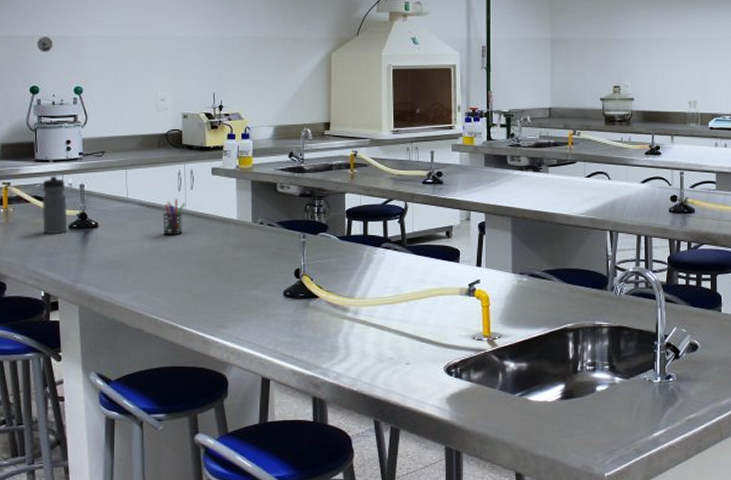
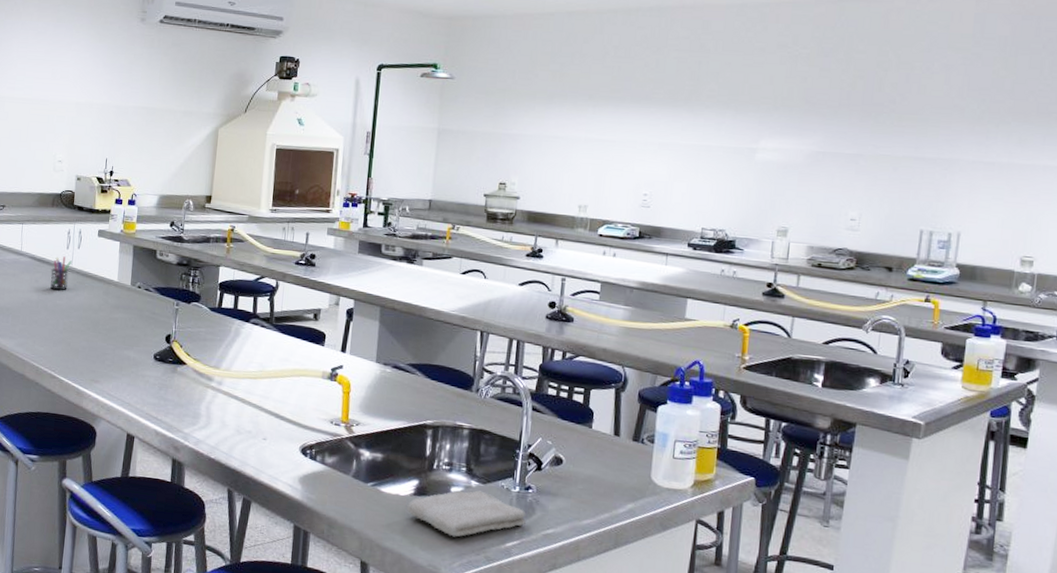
washcloth: none [556,386,669,435] -> present [407,490,526,537]

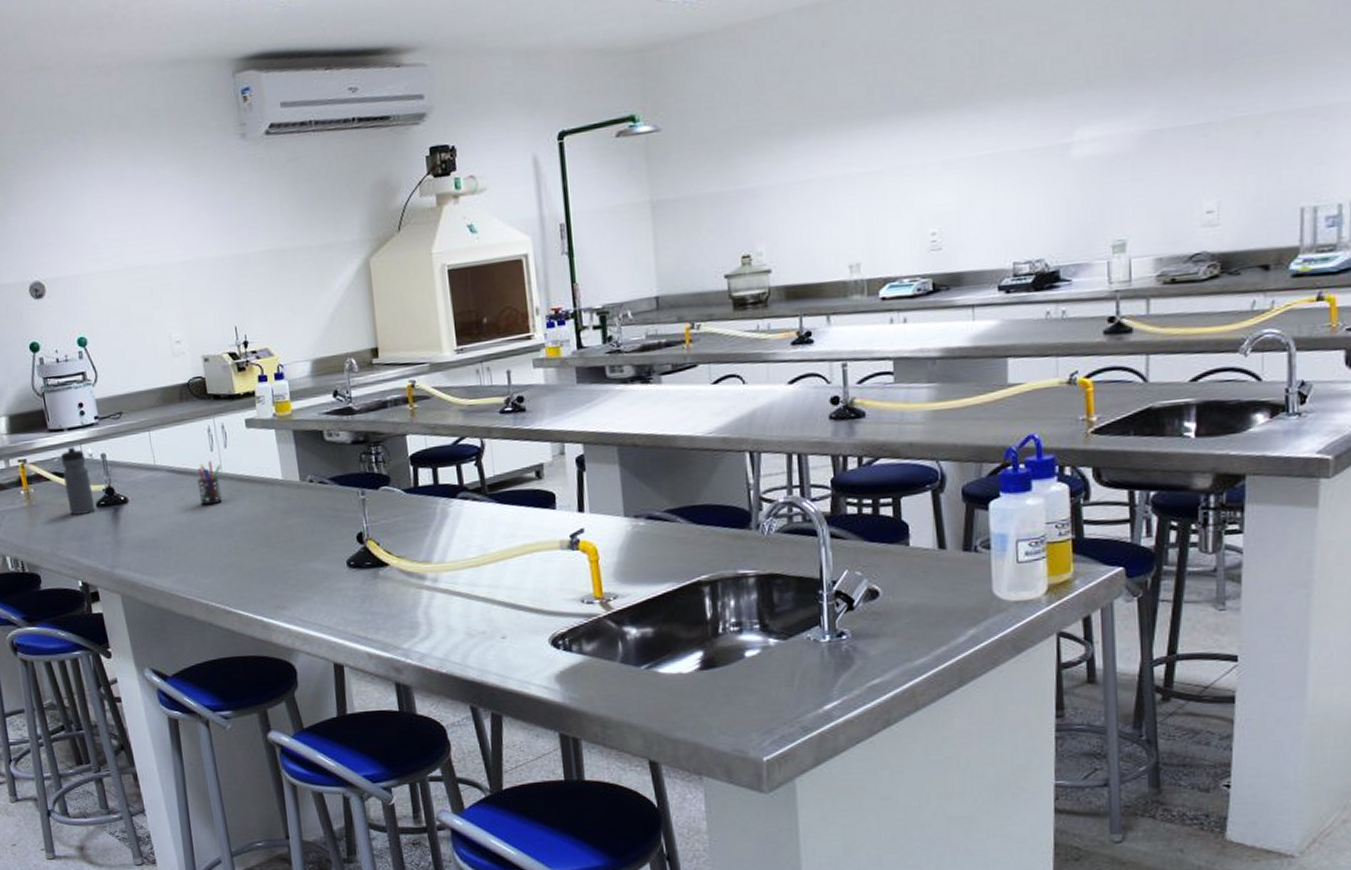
washcloth: present [407,490,526,537] -> none [694,649,844,711]

